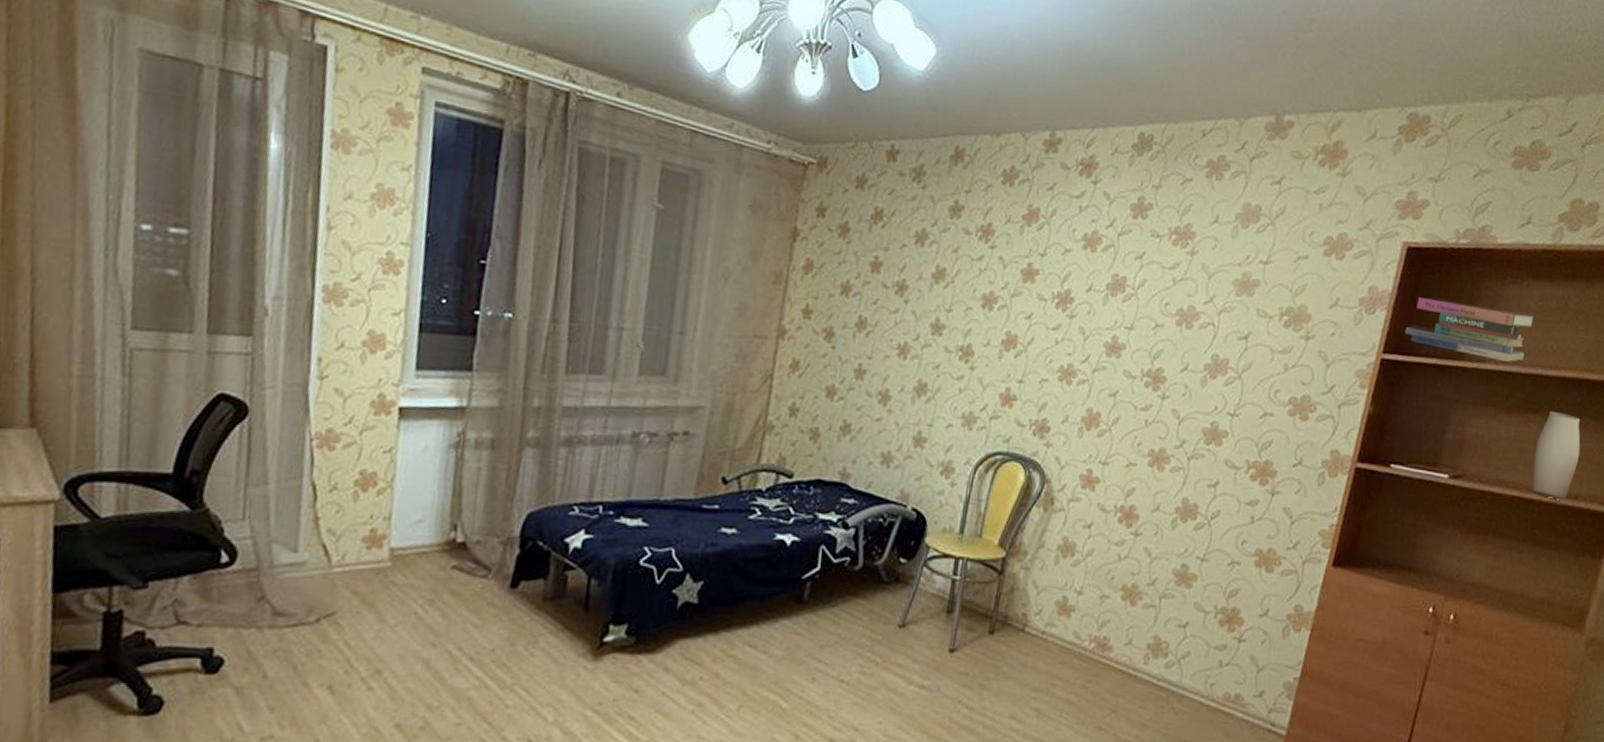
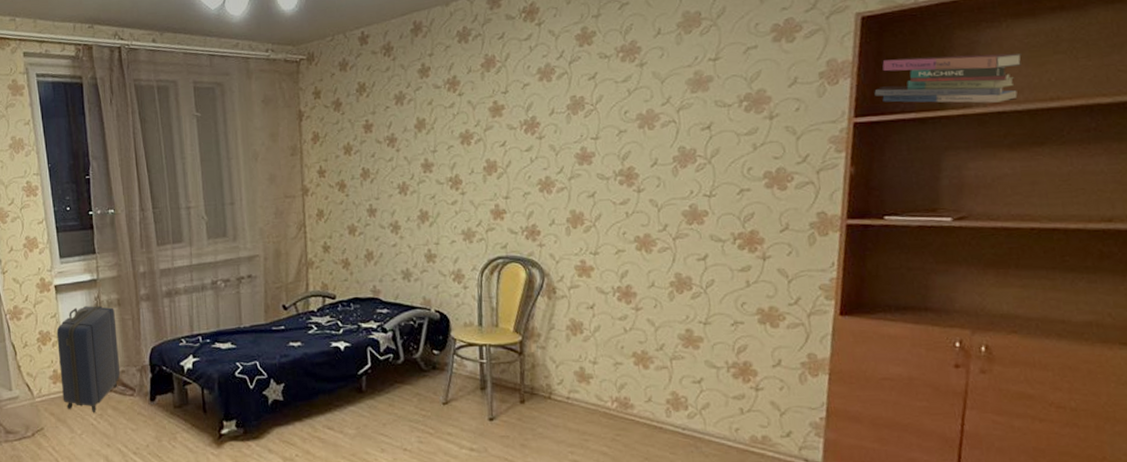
suitcase: none [376,443,484,597] -> present [56,305,121,413]
vase: present [1531,411,1581,500] -> none [1049,140,1107,226]

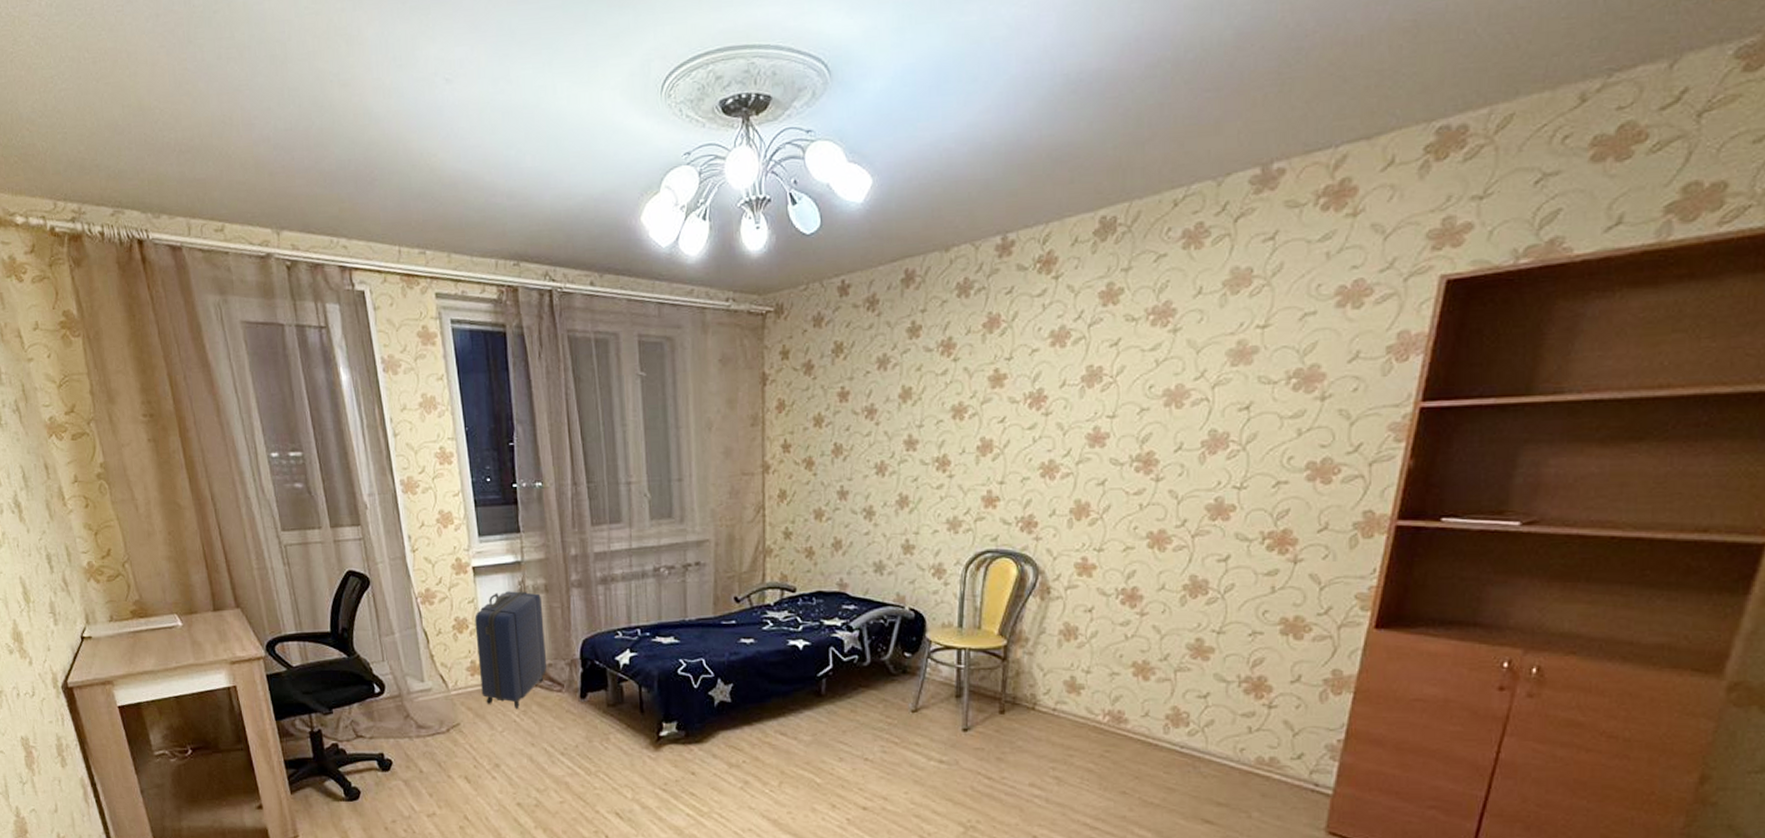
books: present [874,53,1023,103] -> none [1449,329,1635,389]

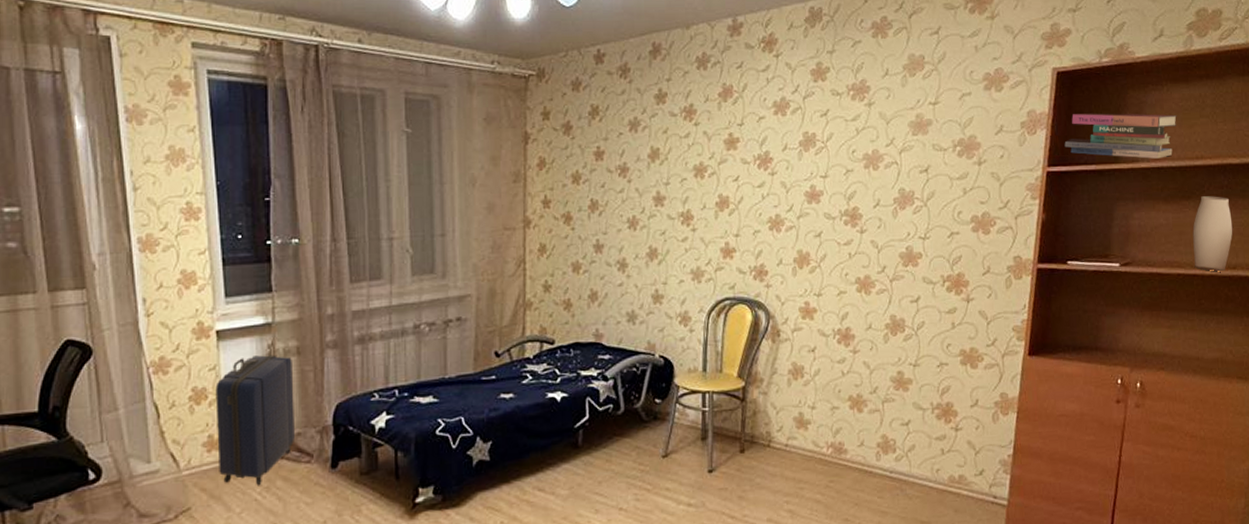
books: none [1449,329,1635,389] -> present [1064,112,1178,159]
vase: none [1638,436,1710,536] -> present [1192,196,1233,272]

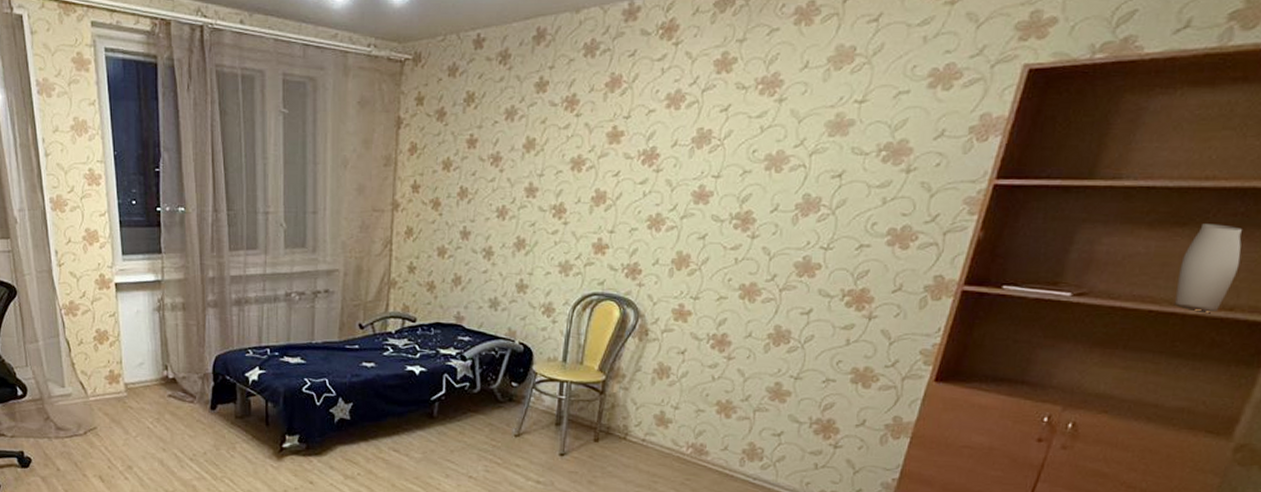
suitcase: present [215,354,296,486] -> none [115,307,181,417]
books: present [1064,112,1178,159] -> none [1023,118,1190,176]

